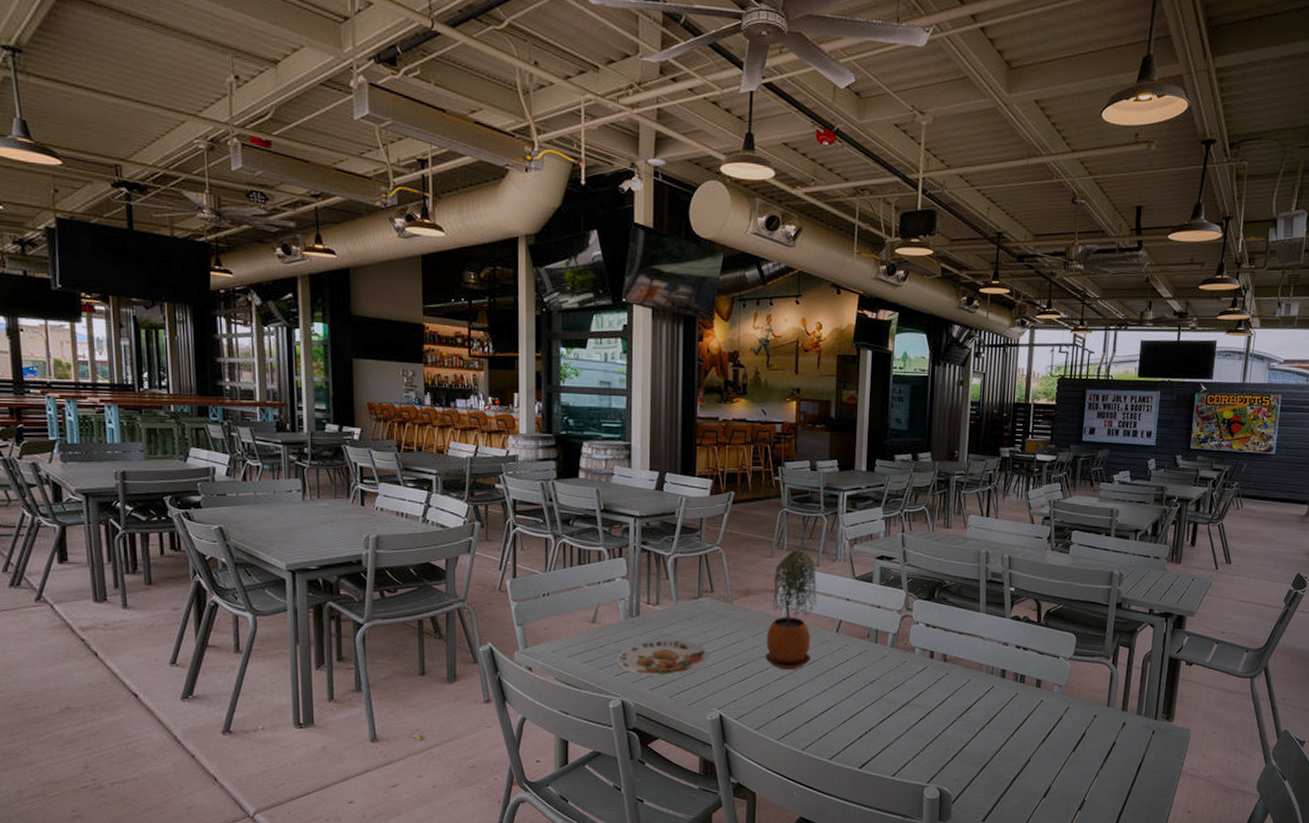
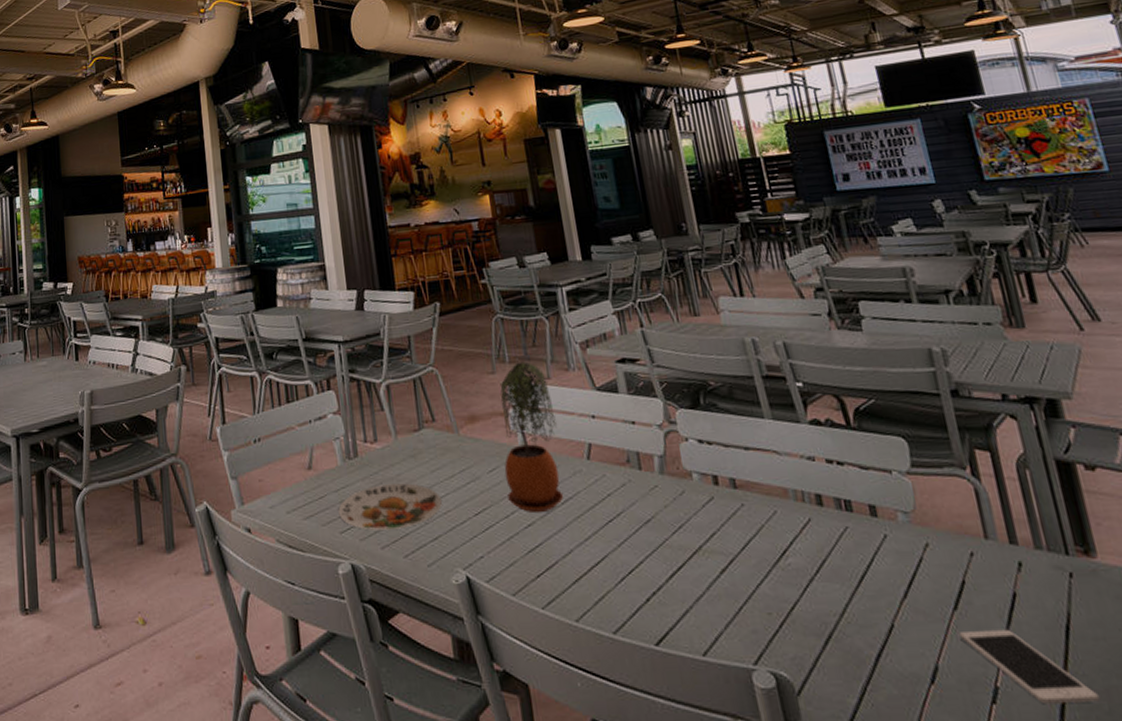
cell phone: none [1071,764,1145,811] -> present [958,629,1101,705]

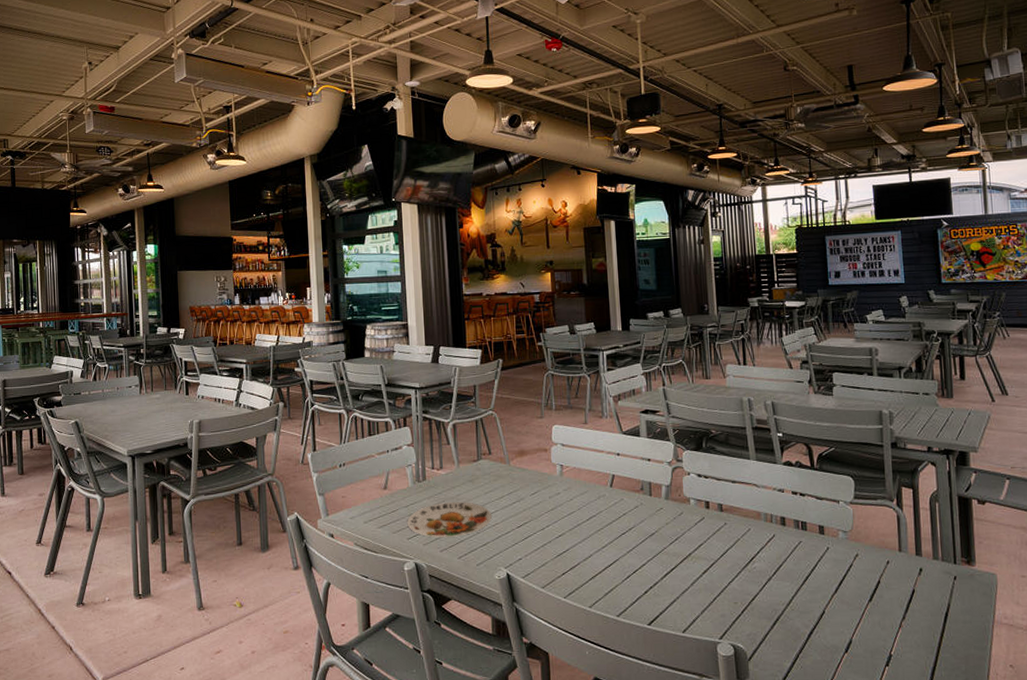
potted plant: present [500,361,564,514] -> none [544,409,589,527]
cell phone: present [958,629,1101,705] -> none [870,615,961,667]

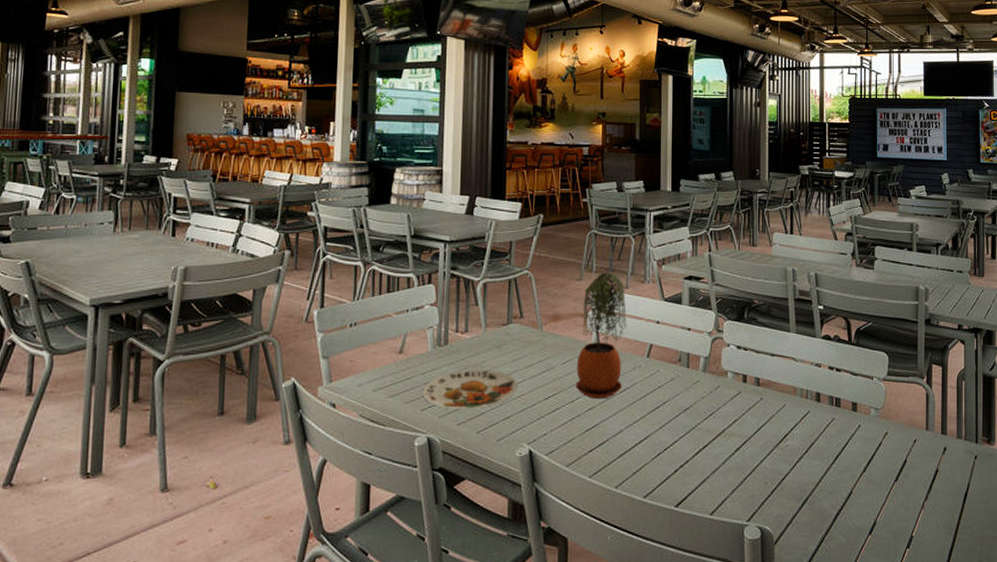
potted plant: none [544,409,589,527] -> present [576,272,627,400]

